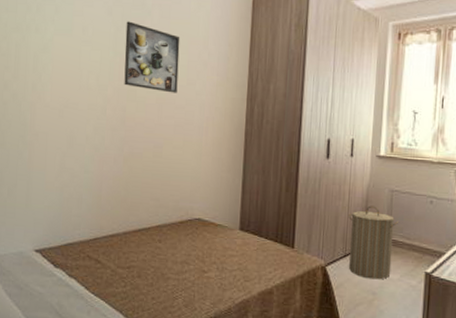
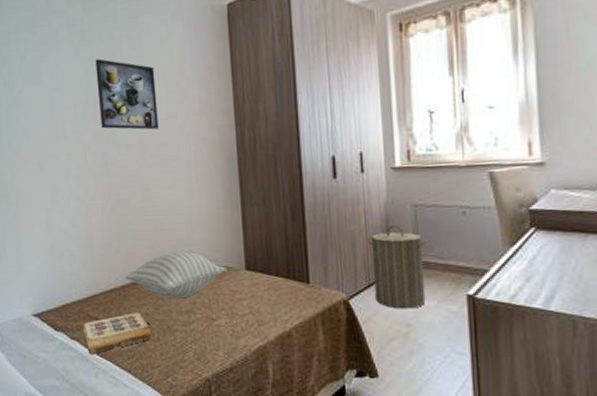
book: none [81,257,146,293] -> present [83,312,151,355]
pillow: none [128,206,223,250] -> present [125,251,227,299]

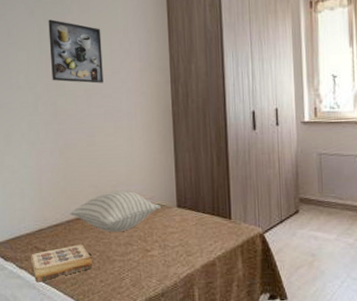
laundry hamper: present [367,225,429,309] -> none [280,170,331,242]

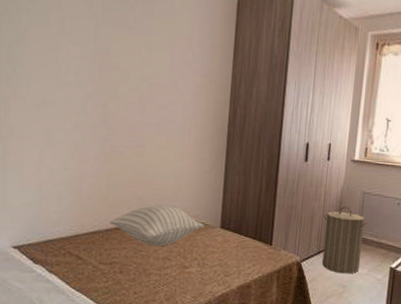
book: present [31,244,92,282] -> none [62,254,128,288]
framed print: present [48,19,103,84] -> none [105,15,164,93]
laundry hamper: none [280,170,331,242] -> present [322,206,370,274]

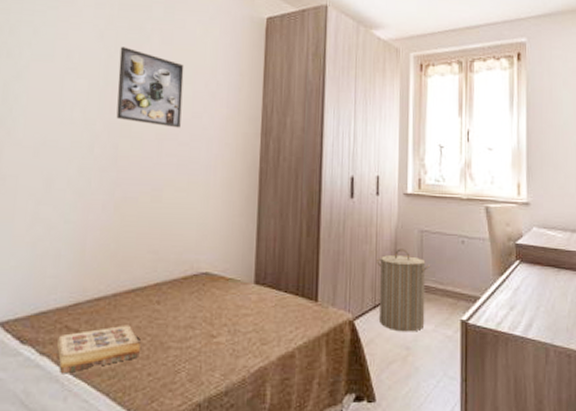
book: none [62,254,128,288] -> present [57,325,140,374]
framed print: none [105,15,164,93] -> present [116,46,184,128]
pillow: present [109,204,204,246] -> none [118,259,235,312]

